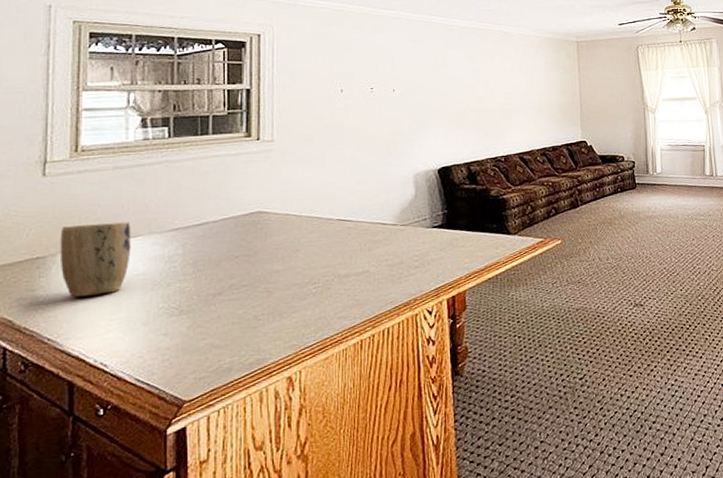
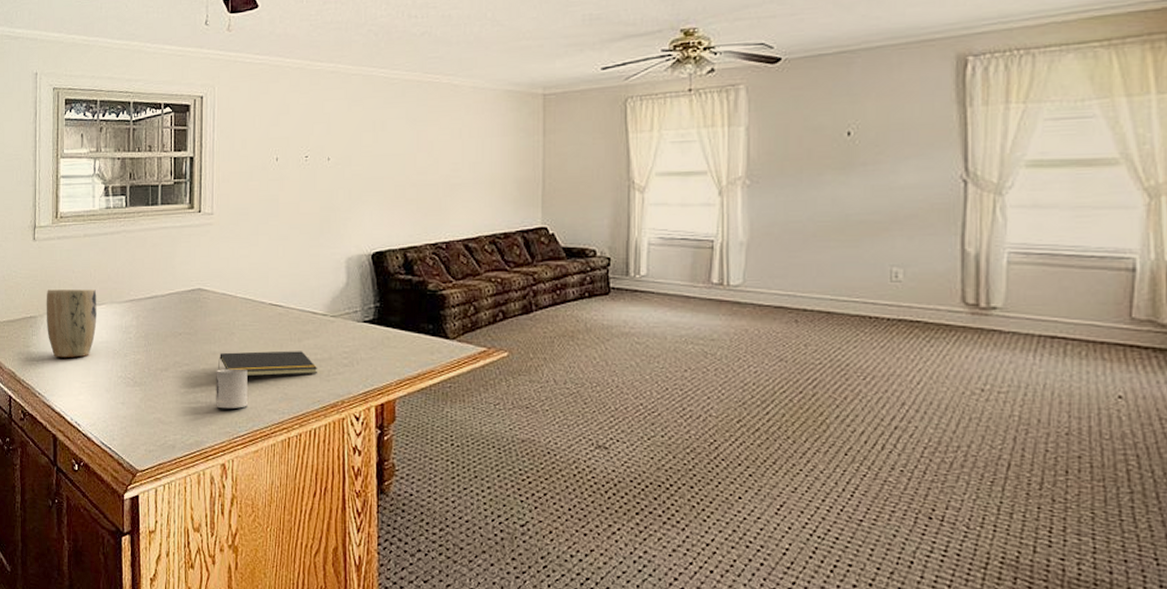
cup: none [279,282,316,323] -> present [216,368,248,408]
notepad: none [281,259,390,289] -> present [217,351,318,377]

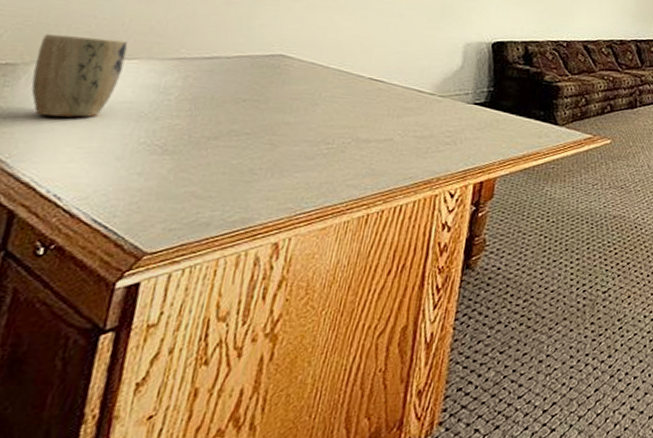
cup: present [216,368,248,408] -> none [278,140,329,183]
notepad: present [217,351,318,377] -> none [288,123,416,151]

